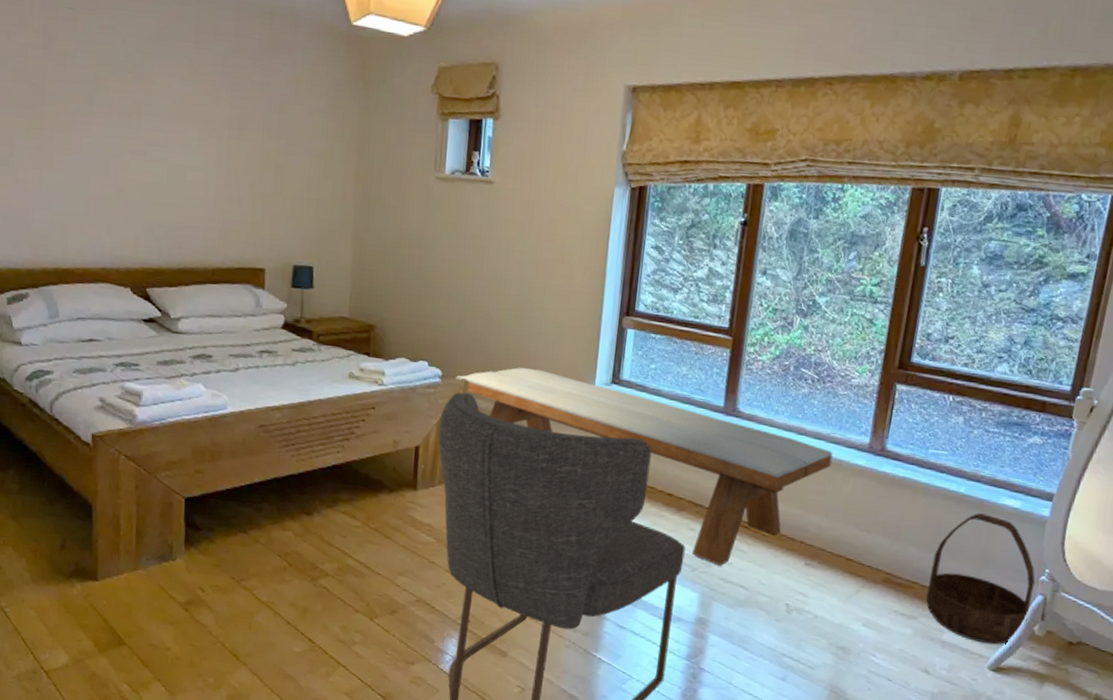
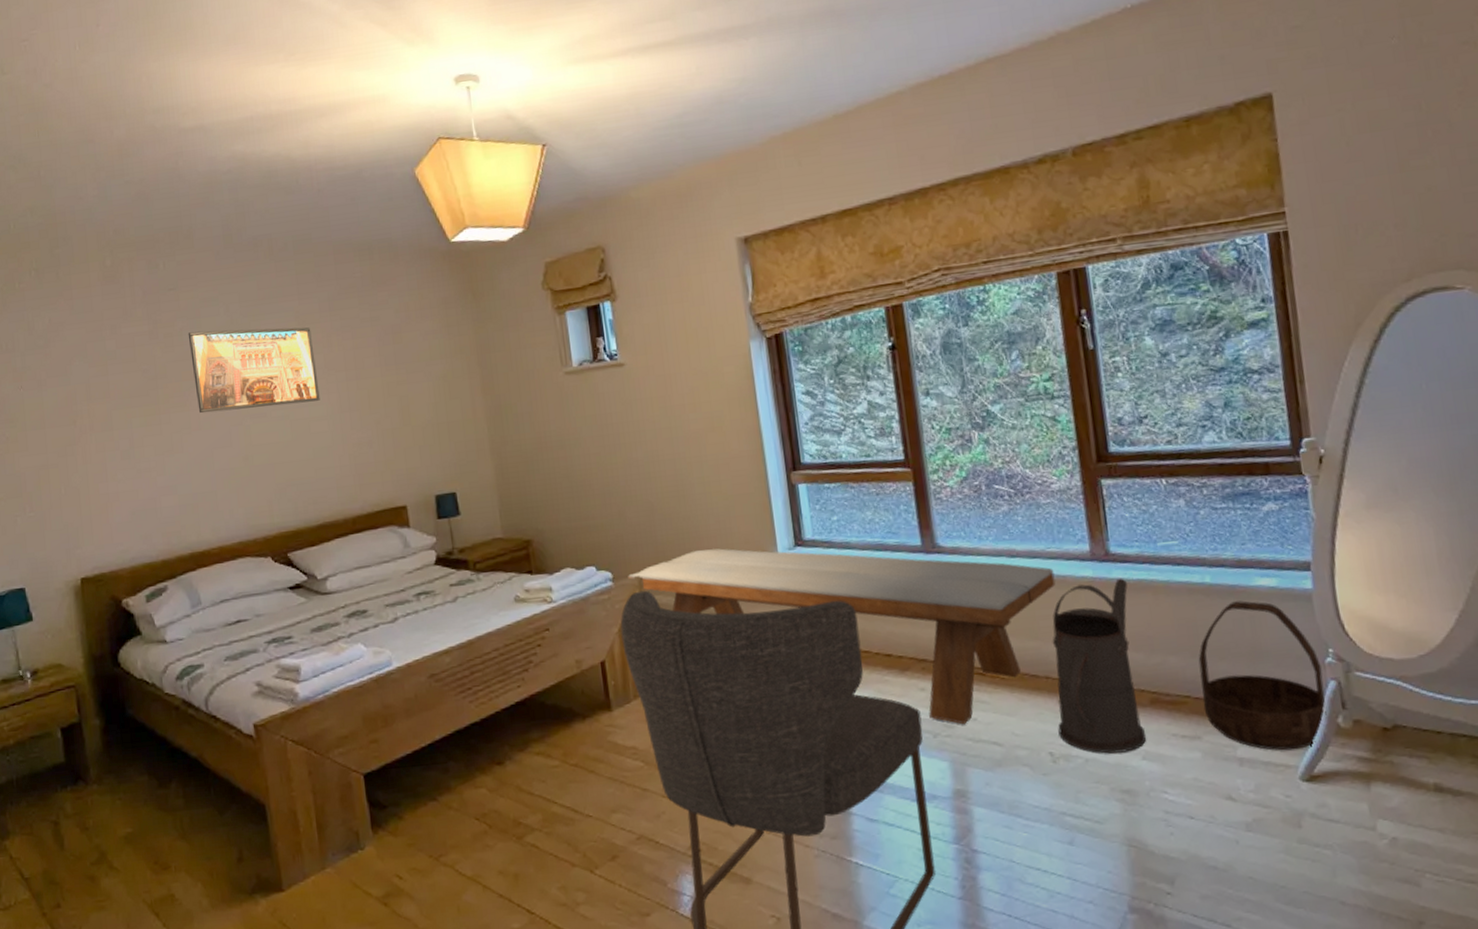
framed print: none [81,56,202,151] -> present [188,327,320,414]
watering can: none [798,470,893,617] -> present [1052,578,1146,754]

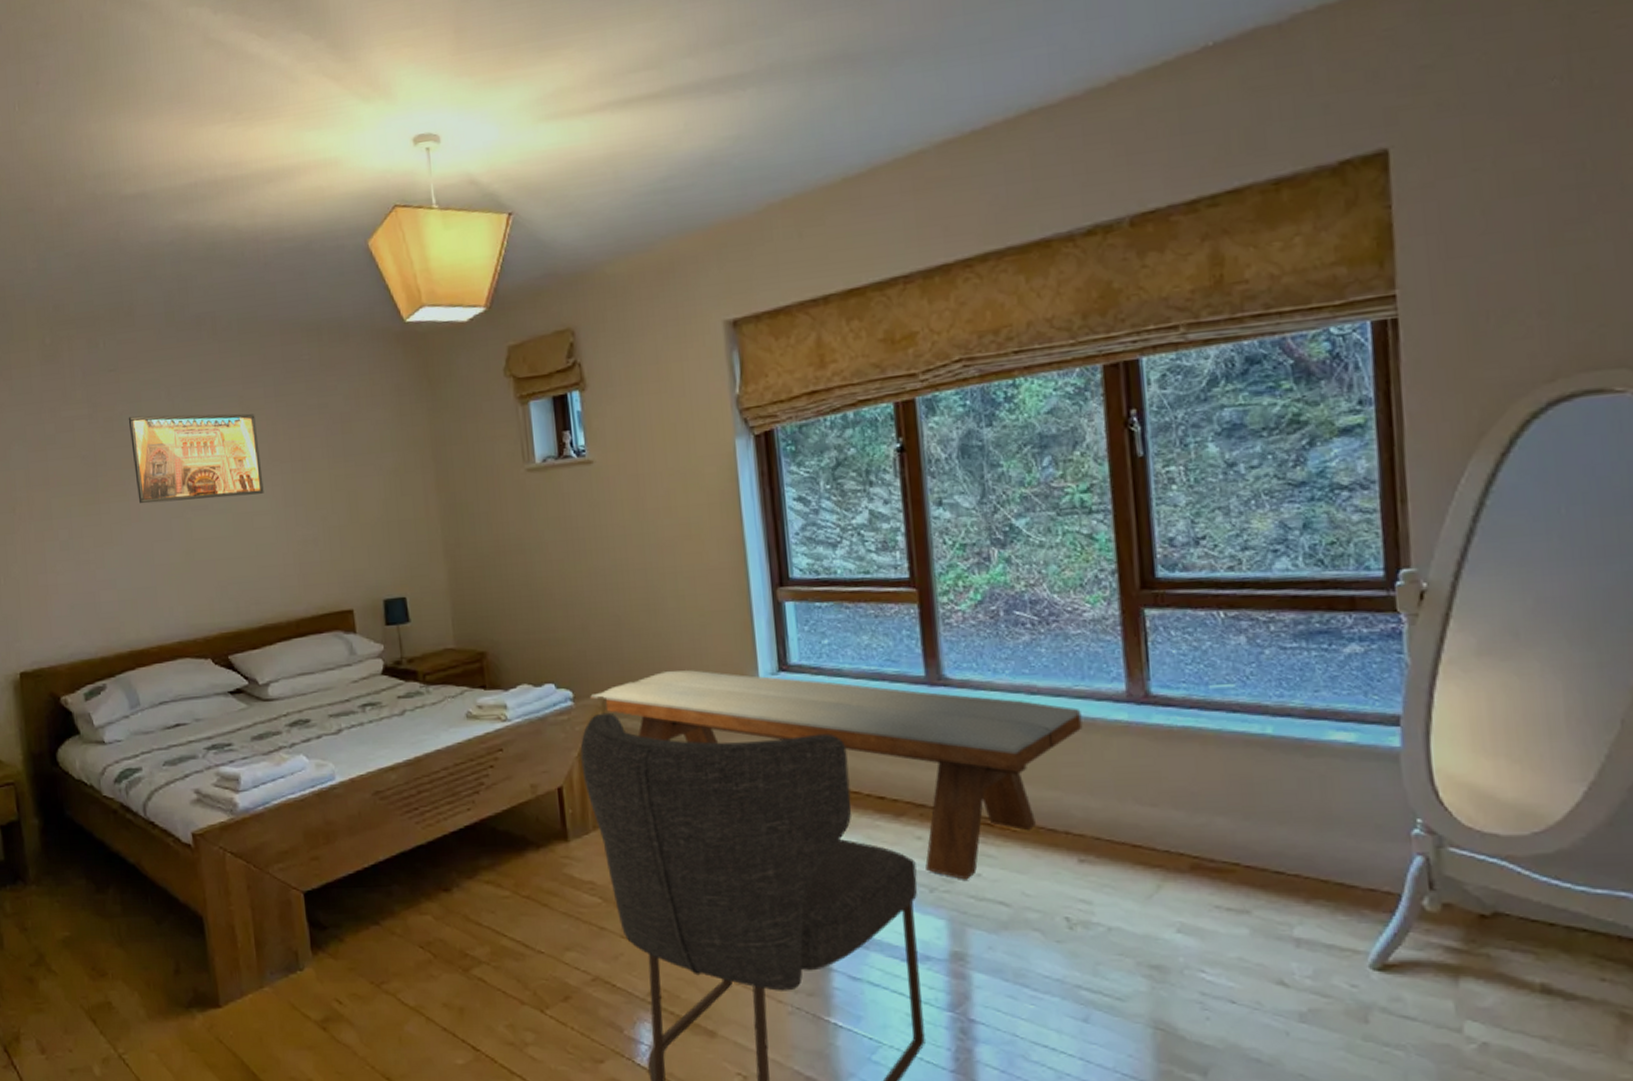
watering can: present [1052,578,1146,754] -> none [1075,724,1182,923]
basket: present [1198,600,1327,751] -> none [1252,757,1409,934]

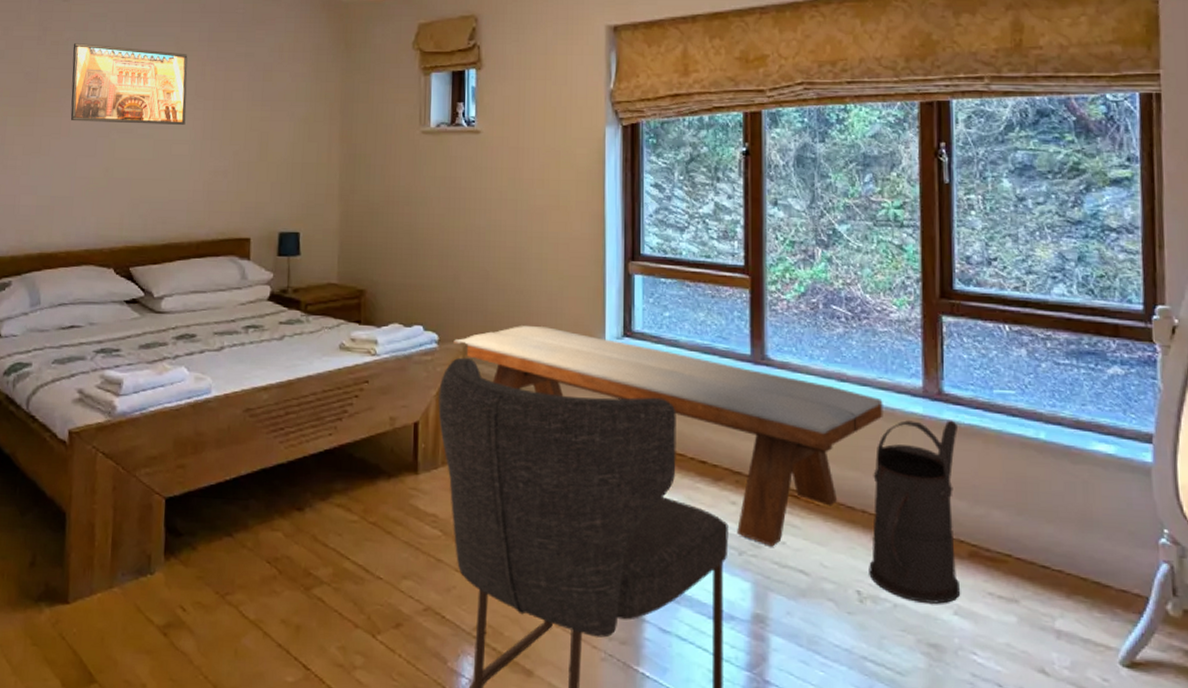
watering can: none [1075,724,1182,923] -> present [869,420,960,604]

